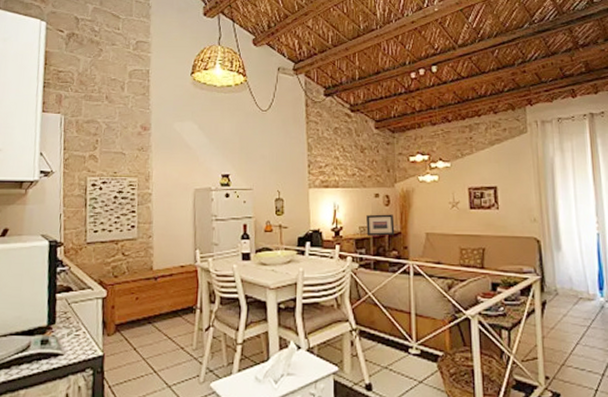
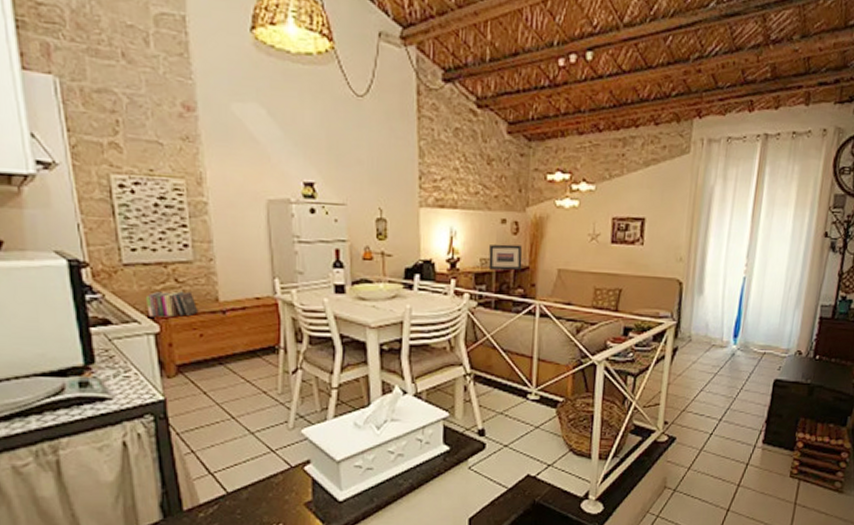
books: none [99,262,137,284] -> present [145,291,199,318]

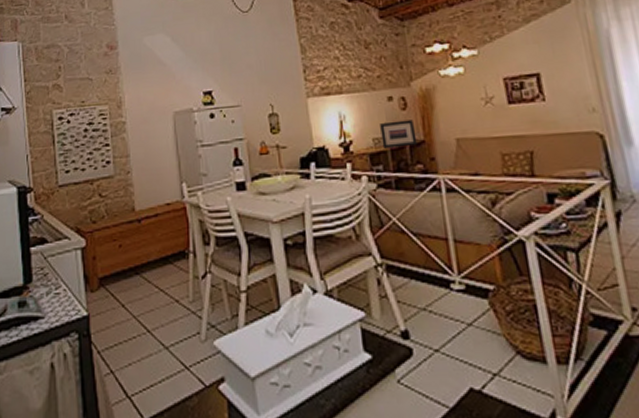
books: present [145,291,199,318] -> none [75,204,118,232]

